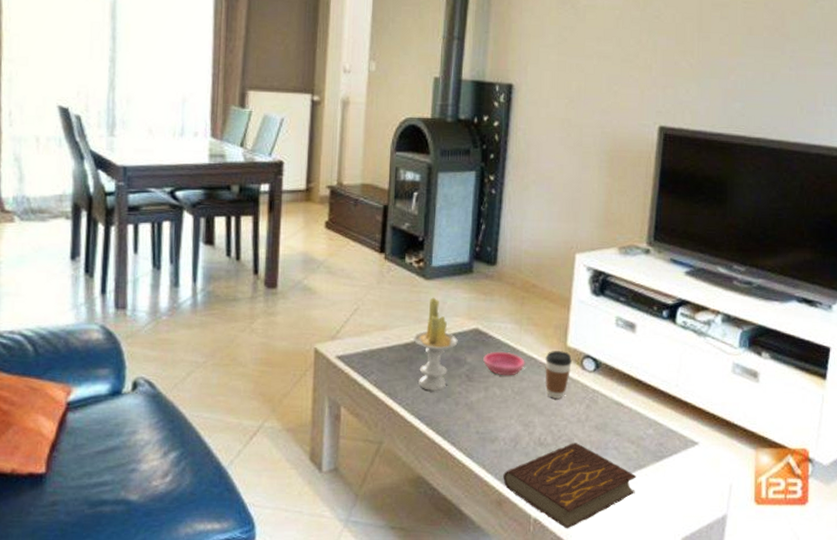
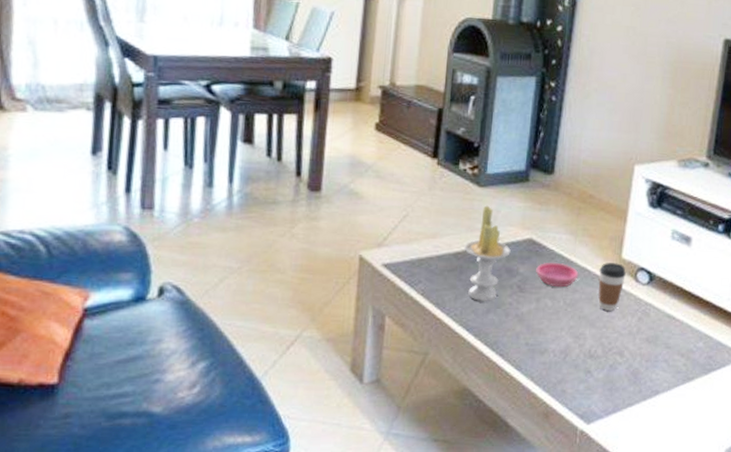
book: present [503,443,637,529] -> none [551,355,685,441]

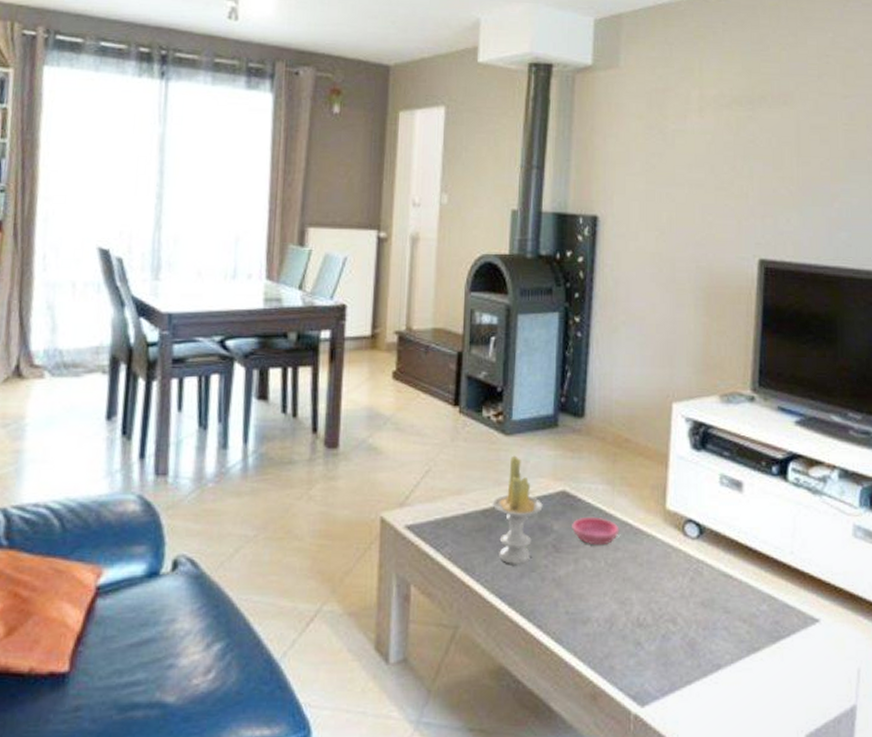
coffee cup: present [598,263,626,311] -> none [642,515,672,571]

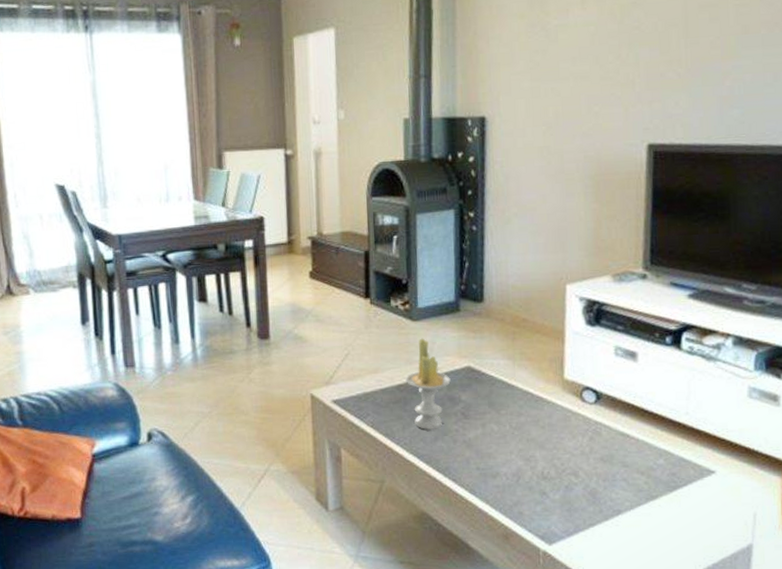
saucer: present [572,516,620,546] -> none [478,387,522,412]

